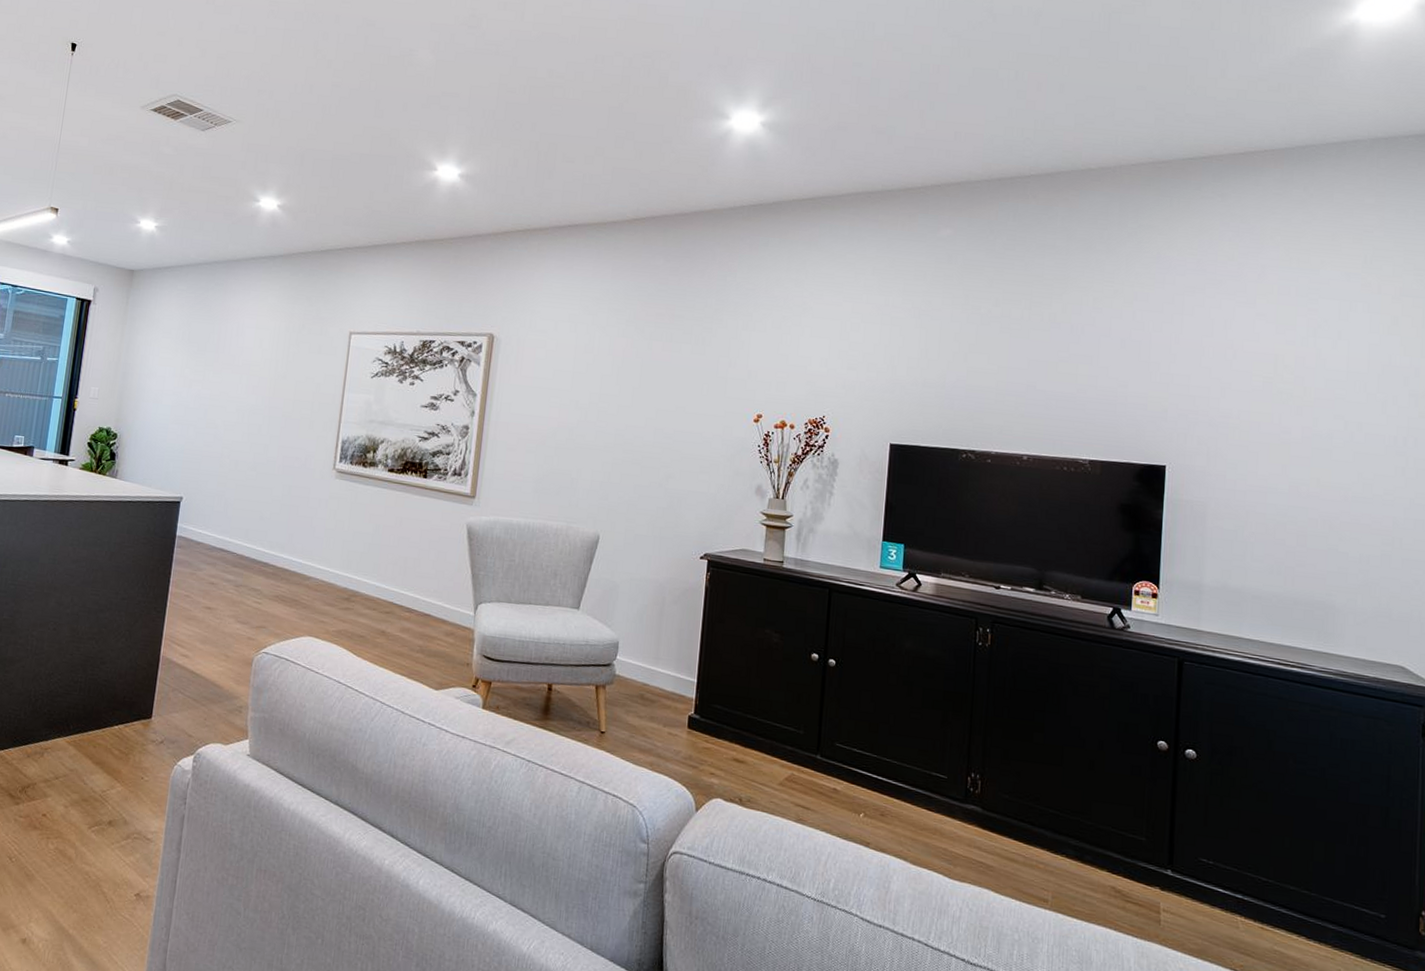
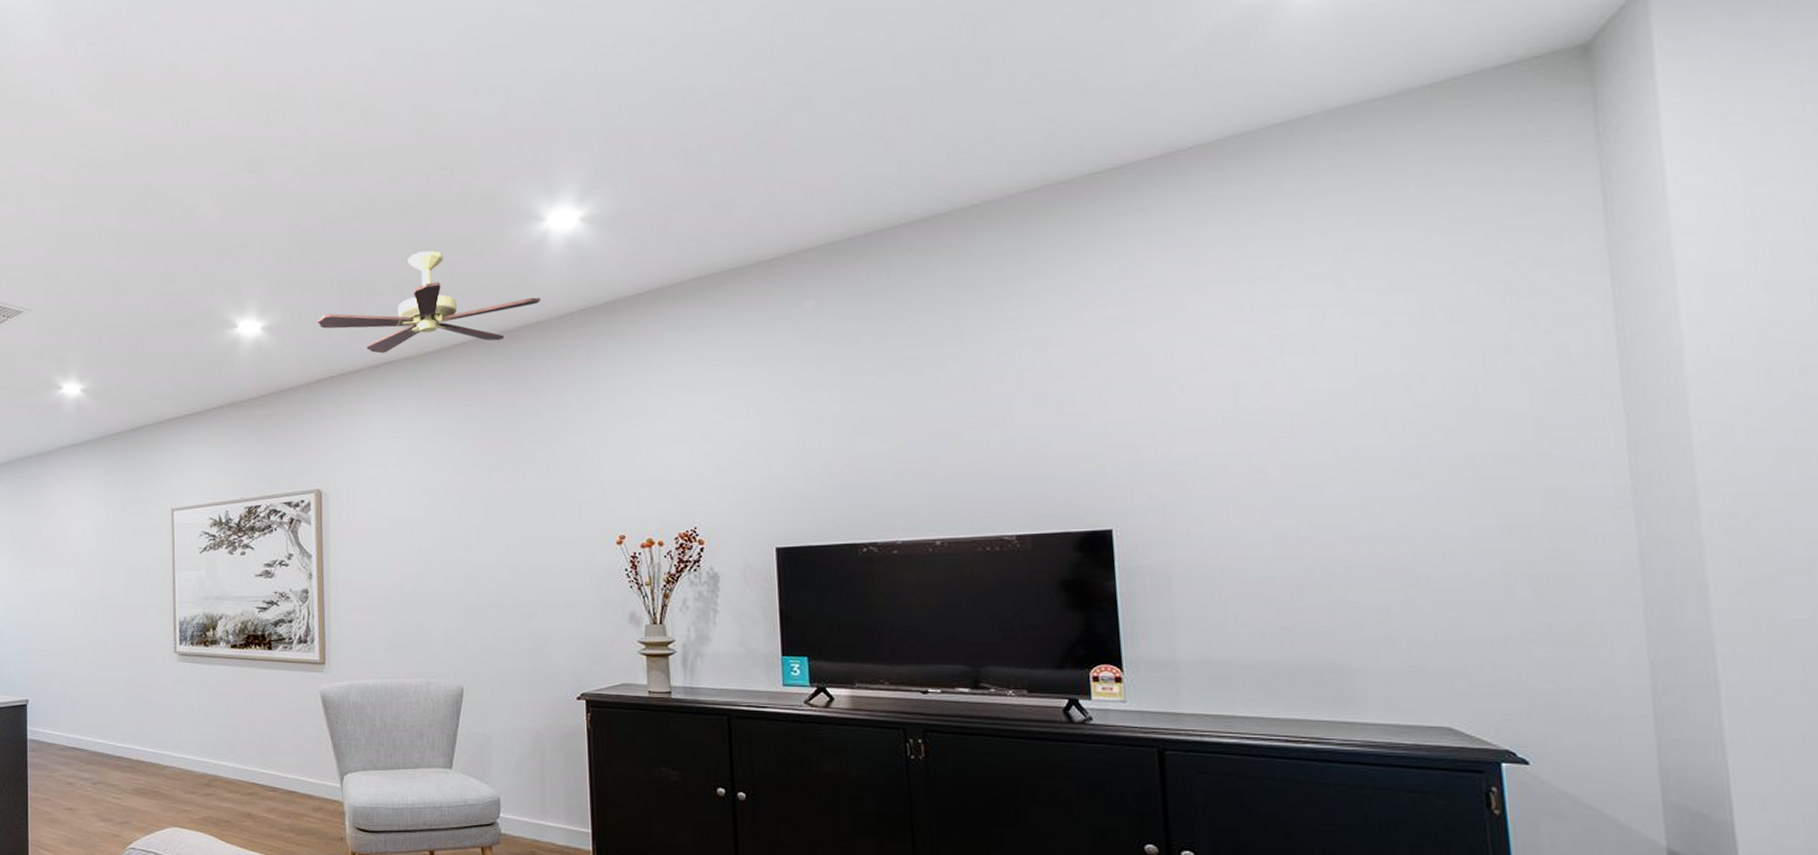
ceiling fan: none [512,128,717,222] -> present [317,251,541,354]

